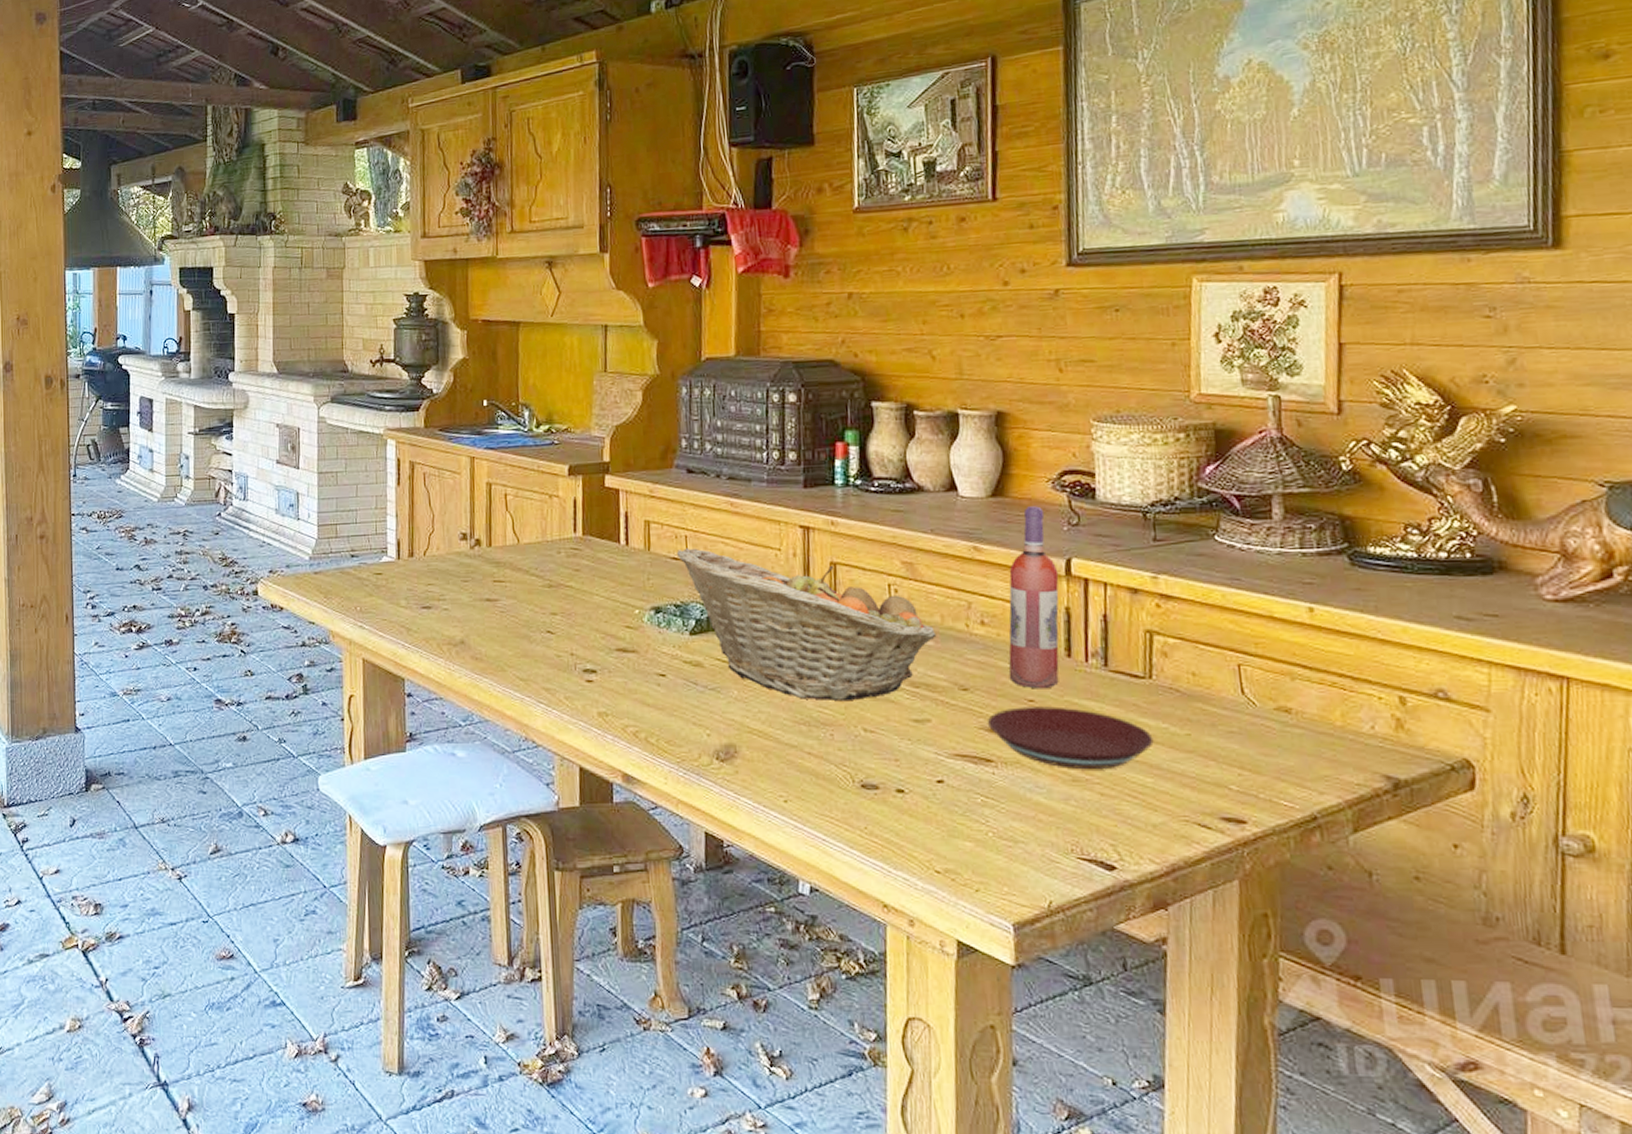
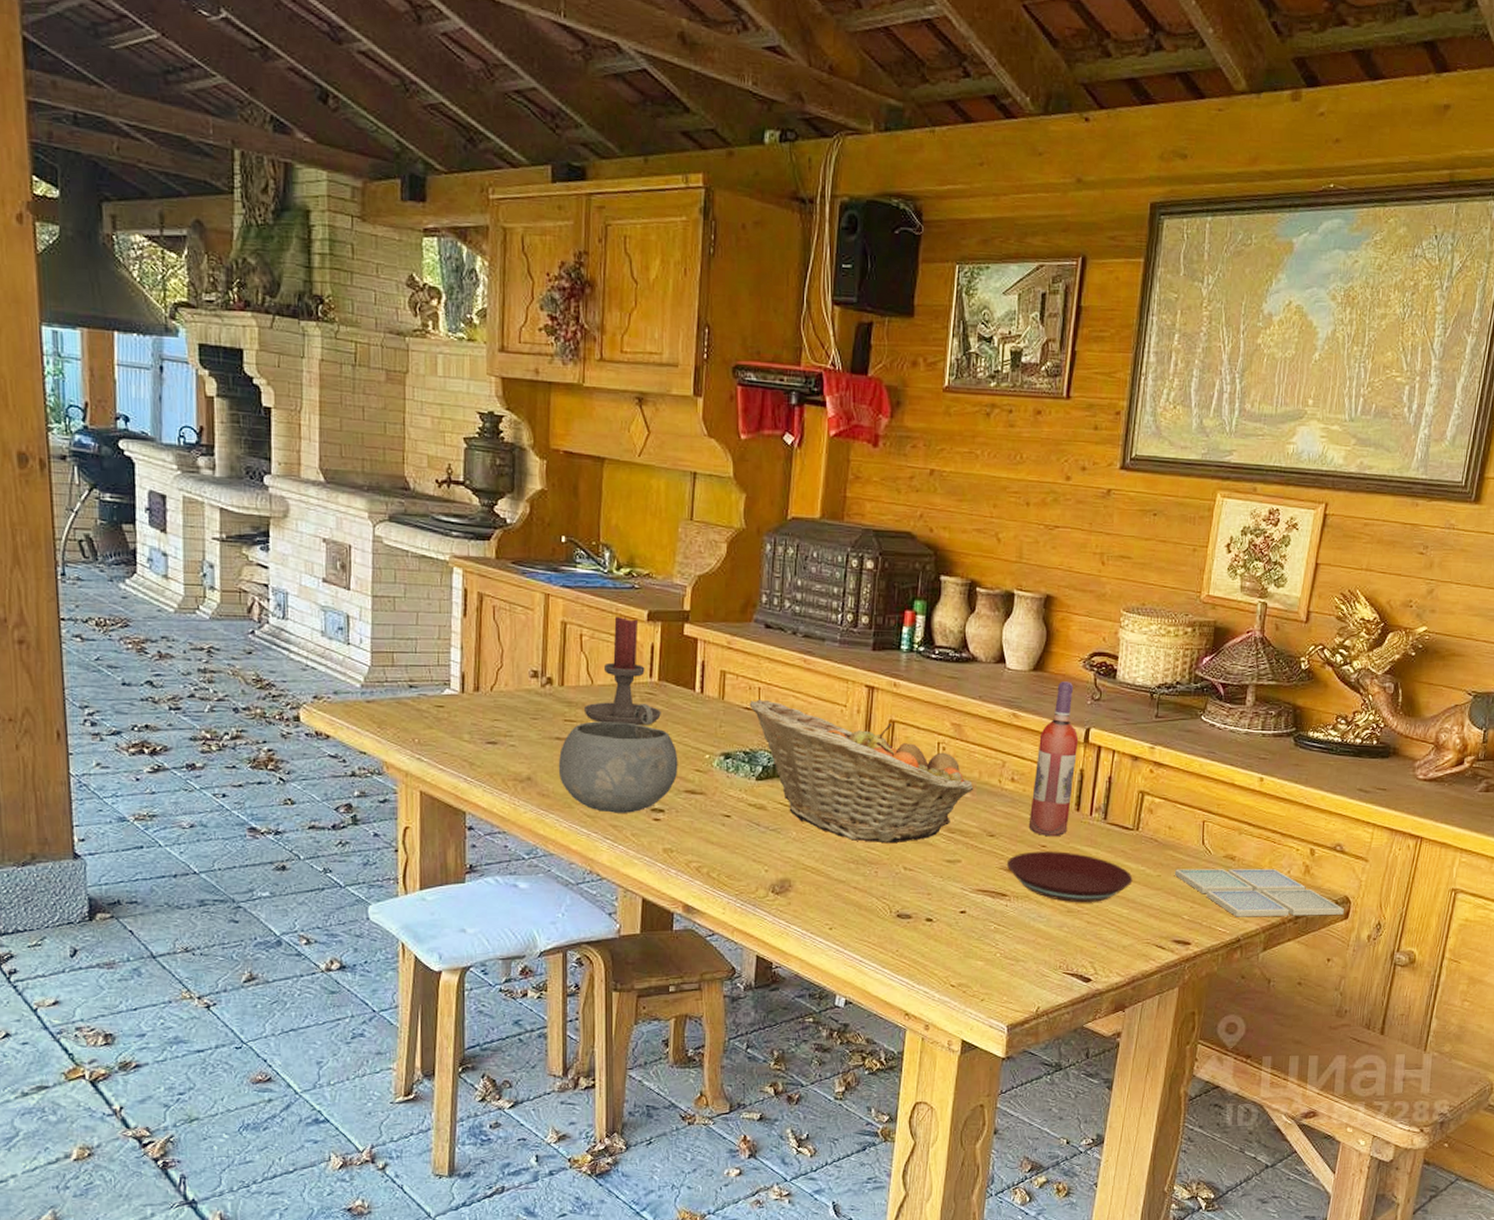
bowl: none [489,579,608,675] -> present [558,721,678,813]
candle holder: none [511,472,587,582] -> present [583,616,661,725]
drink coaster: none [1208,724,1467,788] -> present [1174,869,1344,917]

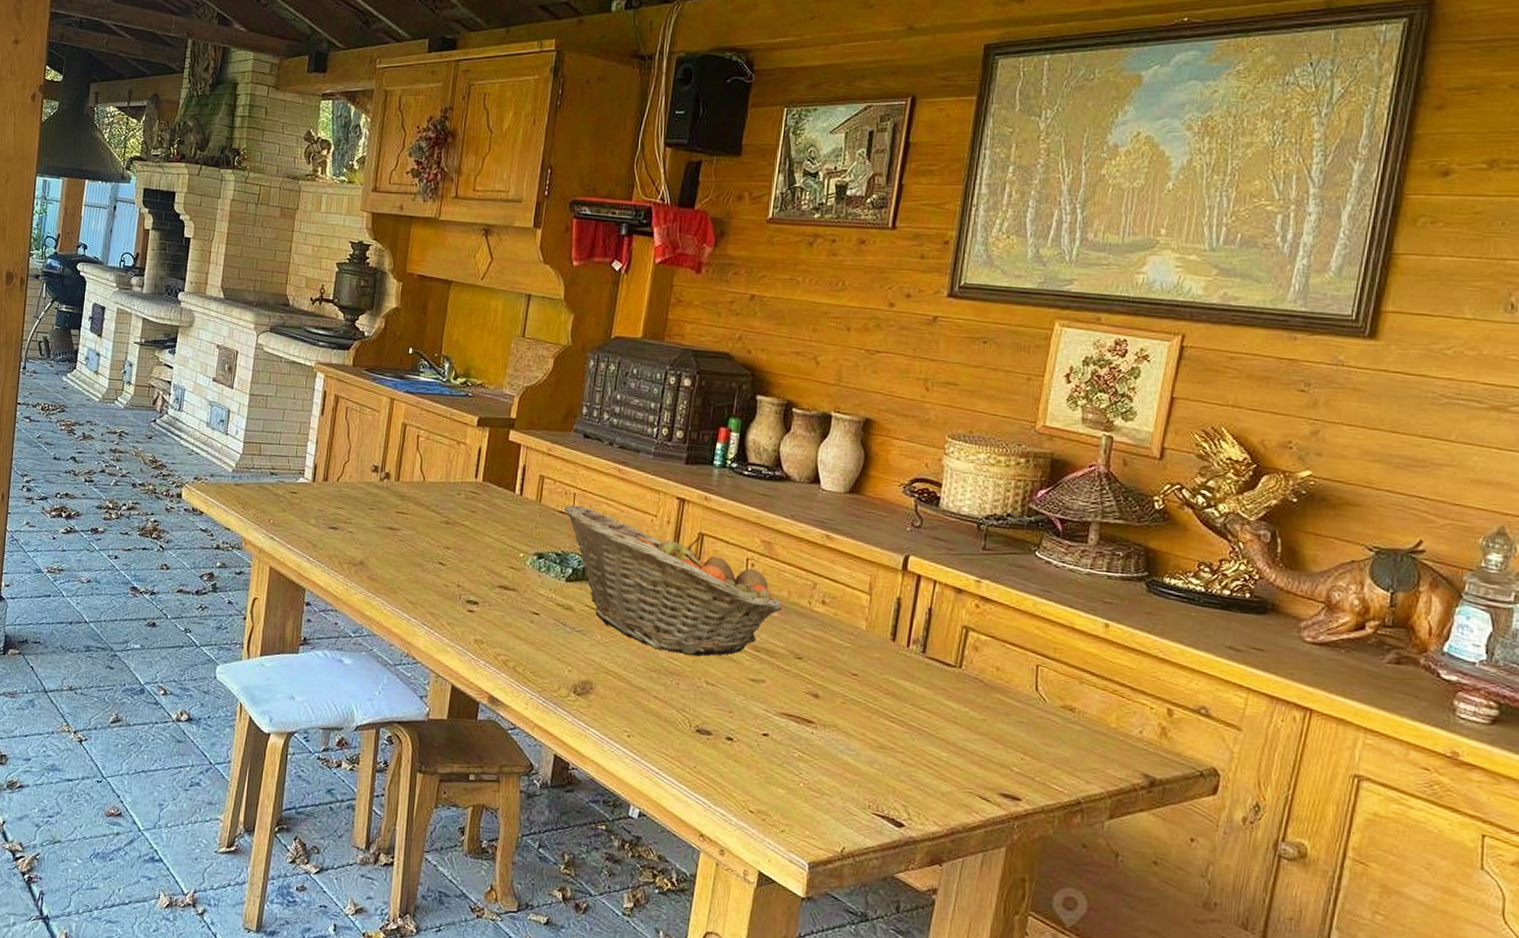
bowl: present [558,721,678,813] -> none [387,514,495,603]
candle holder: present [583,616,661,725] -> none [414,420,483,522]
plate: present [1006,851,1133,902] -> none [813,679,954,741]
wine bottle: present [1028,681,1079,837] -> none [839,506,896,666]
drink coaster: present [1174,869,1344,917] -> none [1002,714,1211,789]

